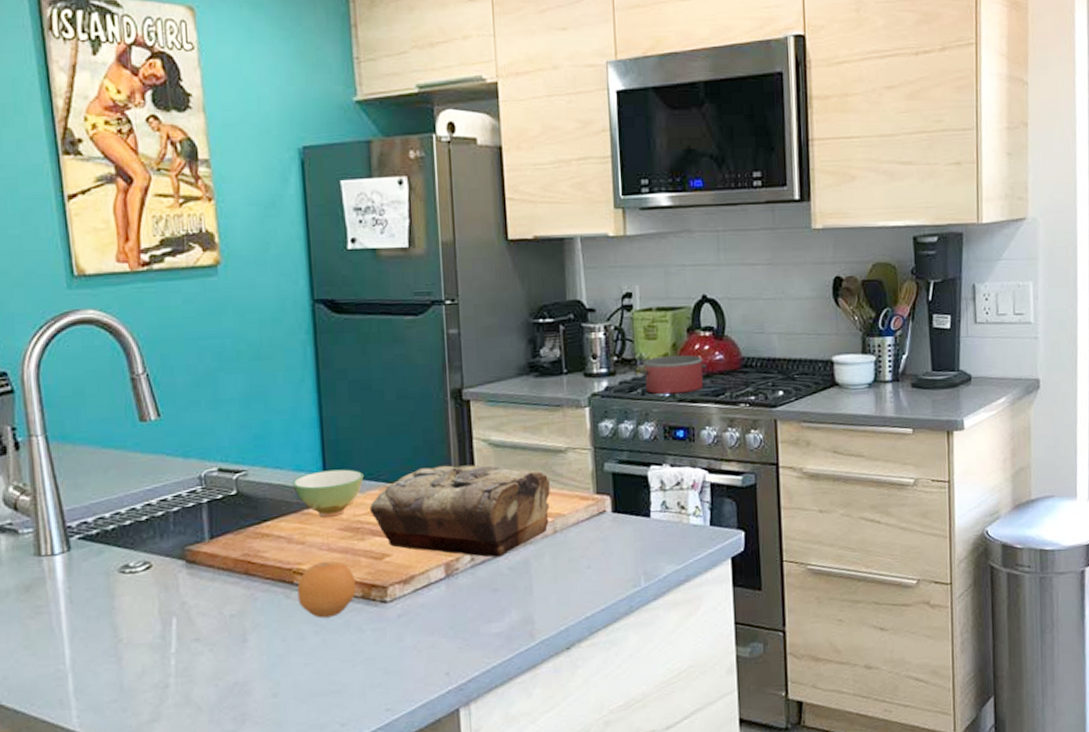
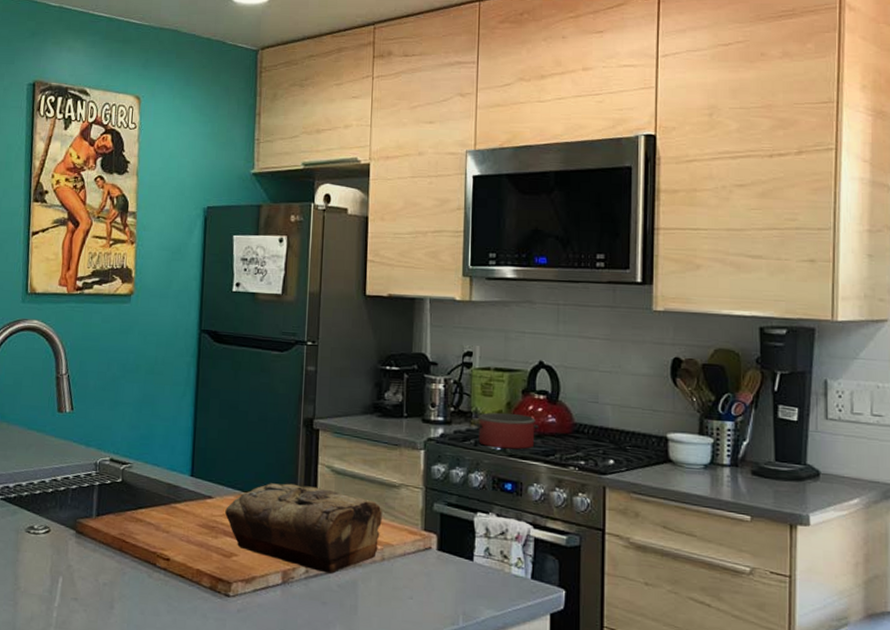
bowl: present [291,469,364,519] -> none [165,472,224,515]
fruit: present [297,560,357,618] -> none [158,550,207,601]

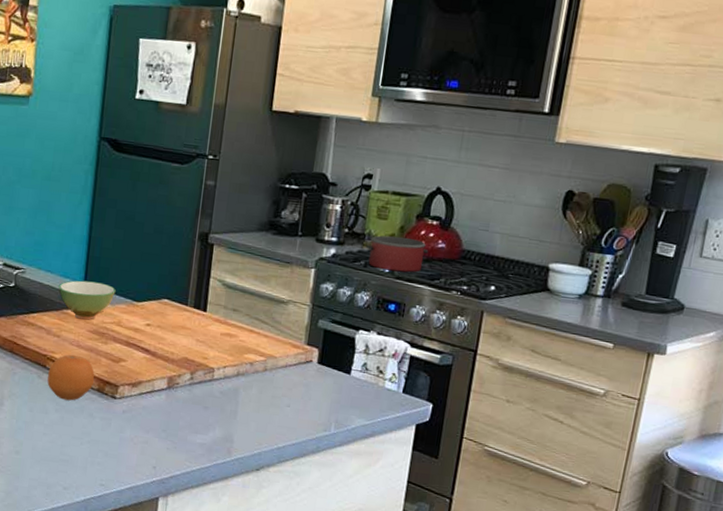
fruit: none [158,550,207,601] -> present [47,354,95,401]
bowl: none [165,472,224,515] -> present [58,280,116,321]
bread loaf: present [225,483,382,574] -> none [116,294,269,381]

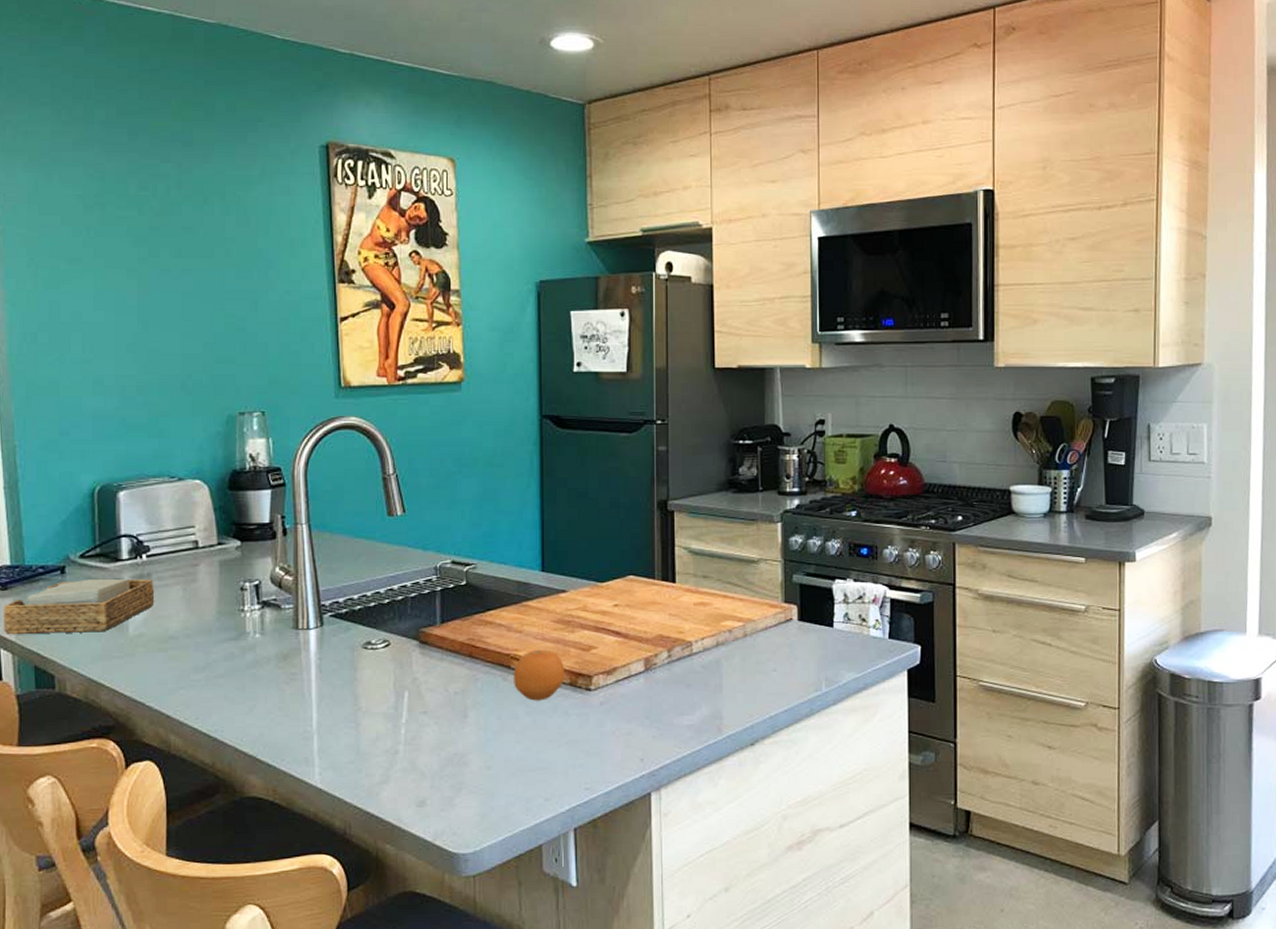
bowl: present [58,280,116,321] -> none [513,567,577,611]
cooking pot: present [365,235,429,273] -> none [828,478,892,515]

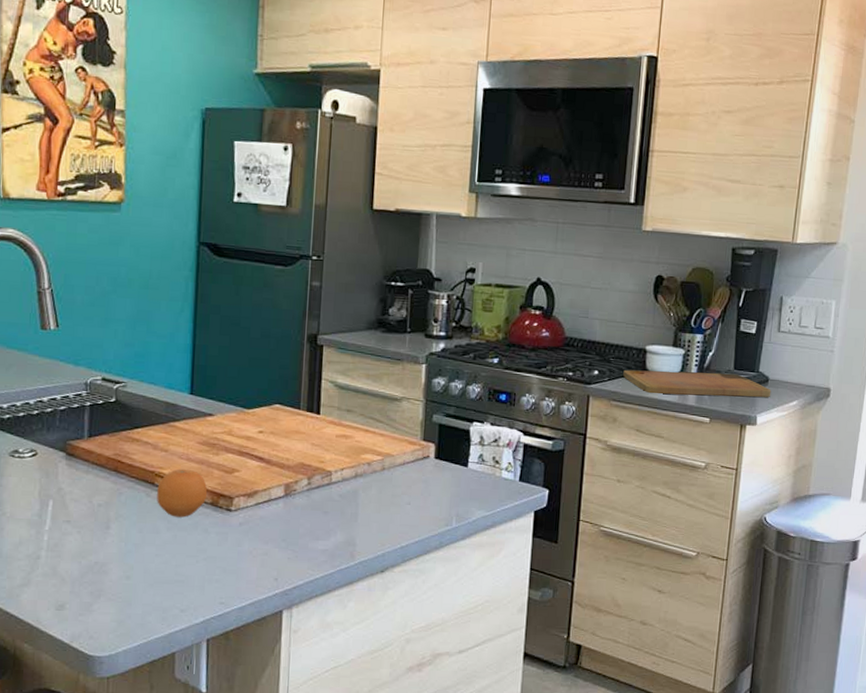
cutting board: none [989,509,1148,536] -> present [623,369,771,398]

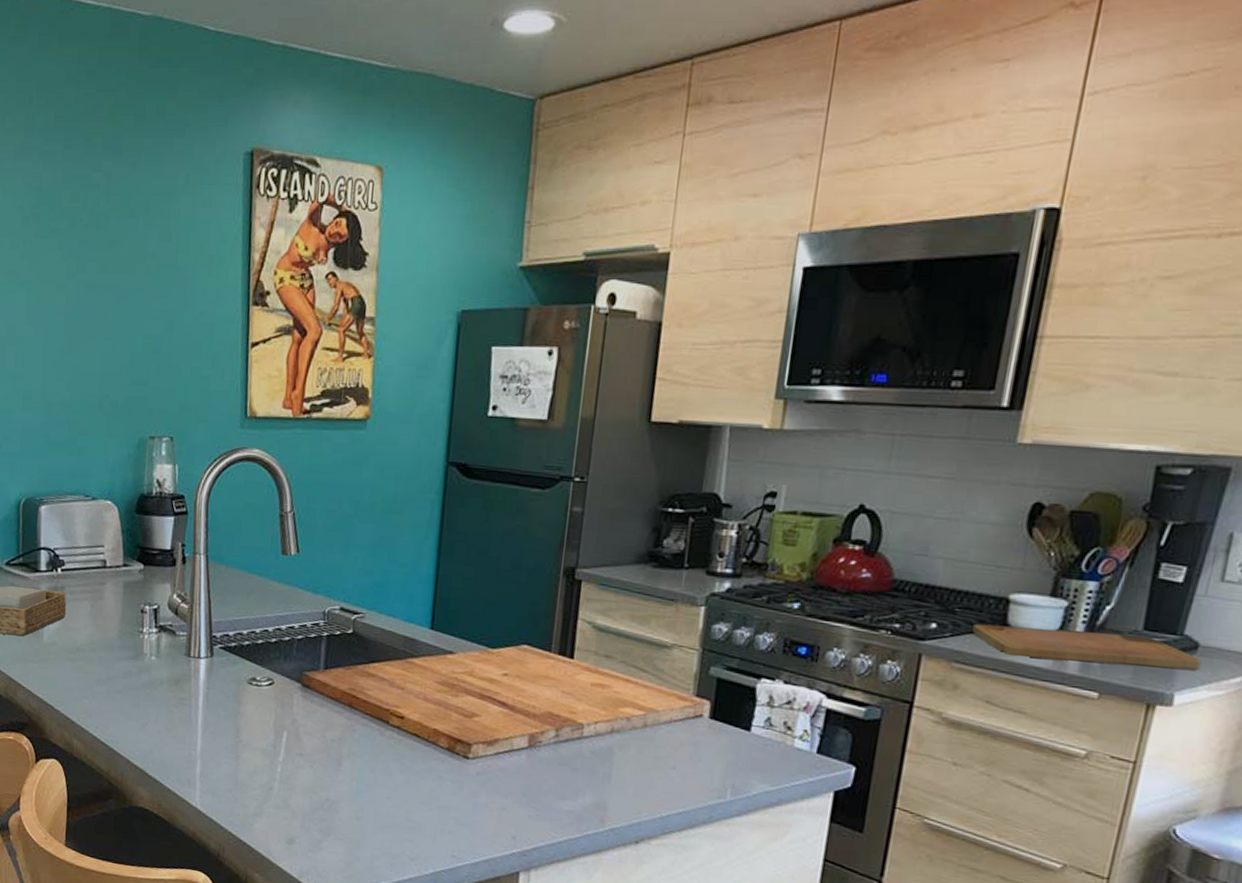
fruit: present [157,468,208,518] -> none [390,708,444,761]

